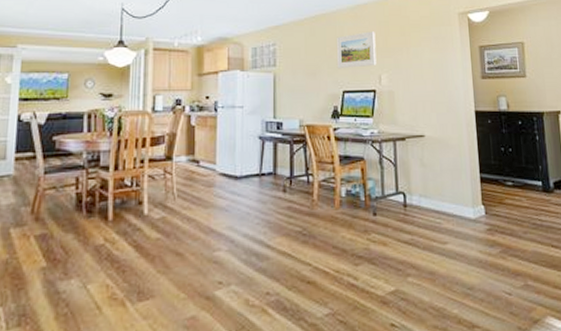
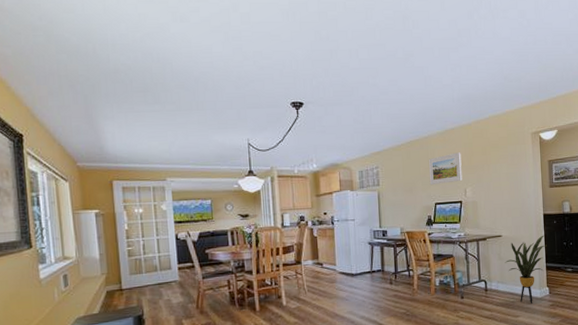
house plant: none [428,137,481,227] -> present [504,235,547,304]

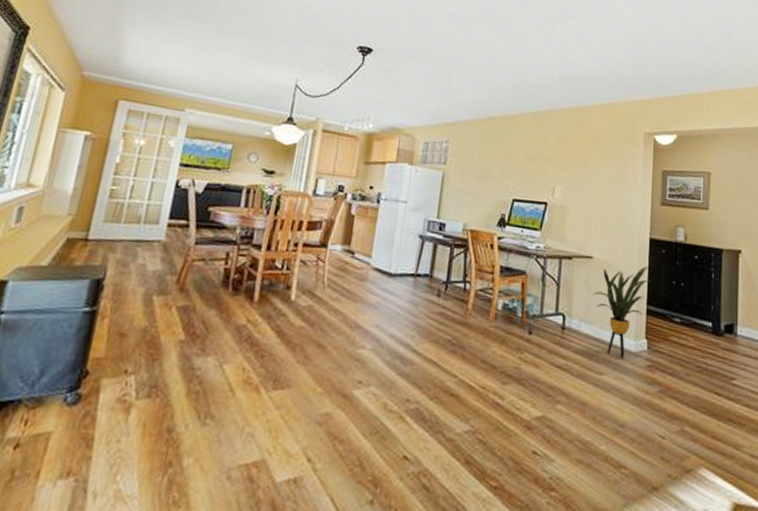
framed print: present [428,152,463,186] -> none [509,140,554,178]

